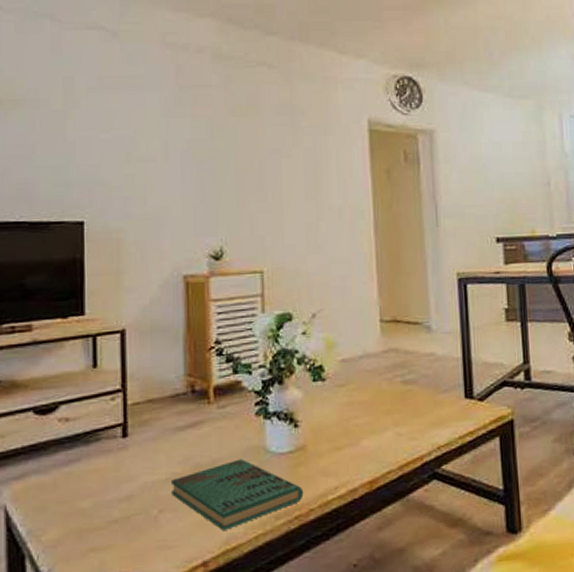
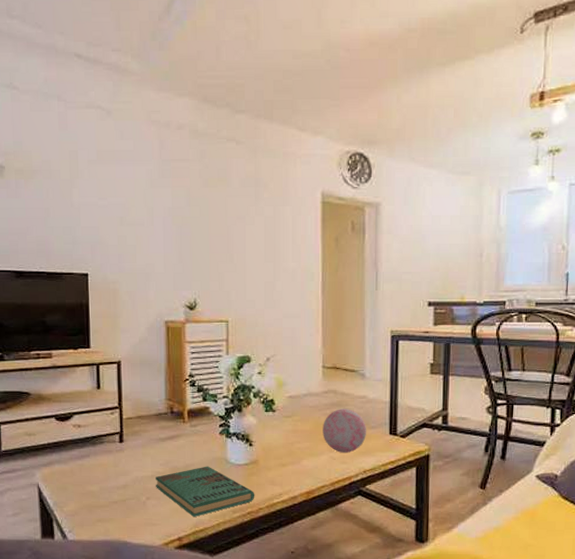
decorative orb: none [384,370,438,426] -> present [323,409,367,453]

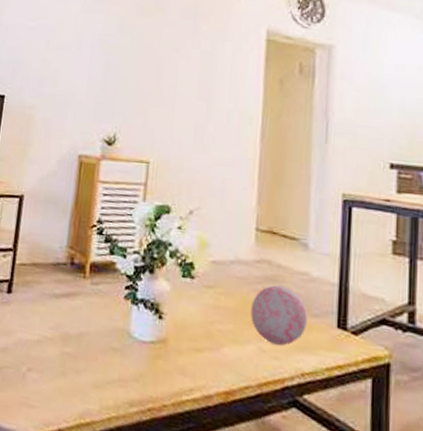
book: present [156,466,255,517] -> none [40,337,160,404]

